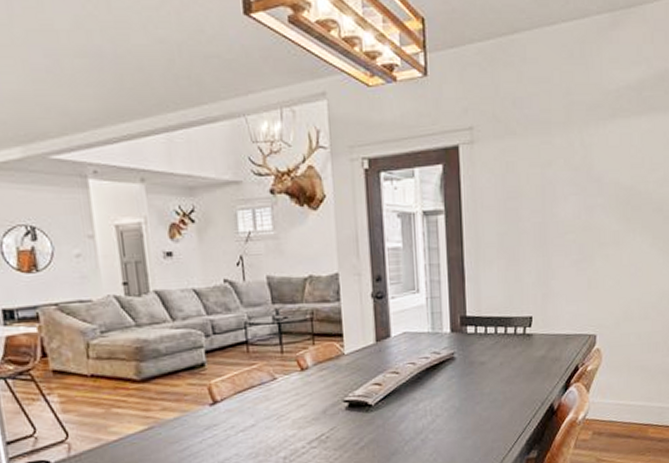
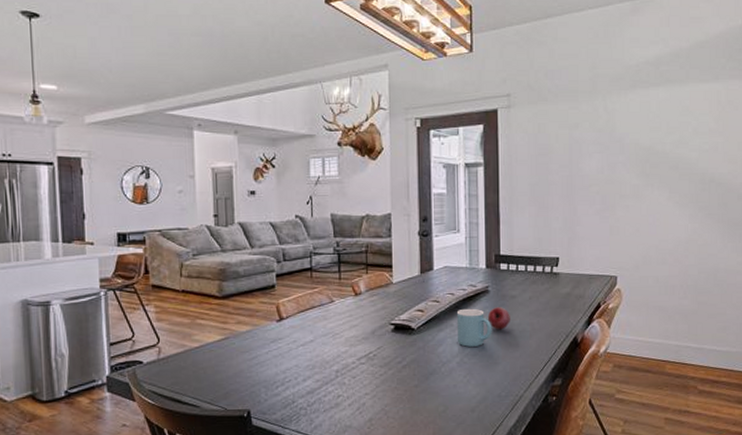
mug: none [419,378,460,422] -> present [456,308,492,347]
fruit: none [454,375,480,402] -> present [487,307,510,330]

